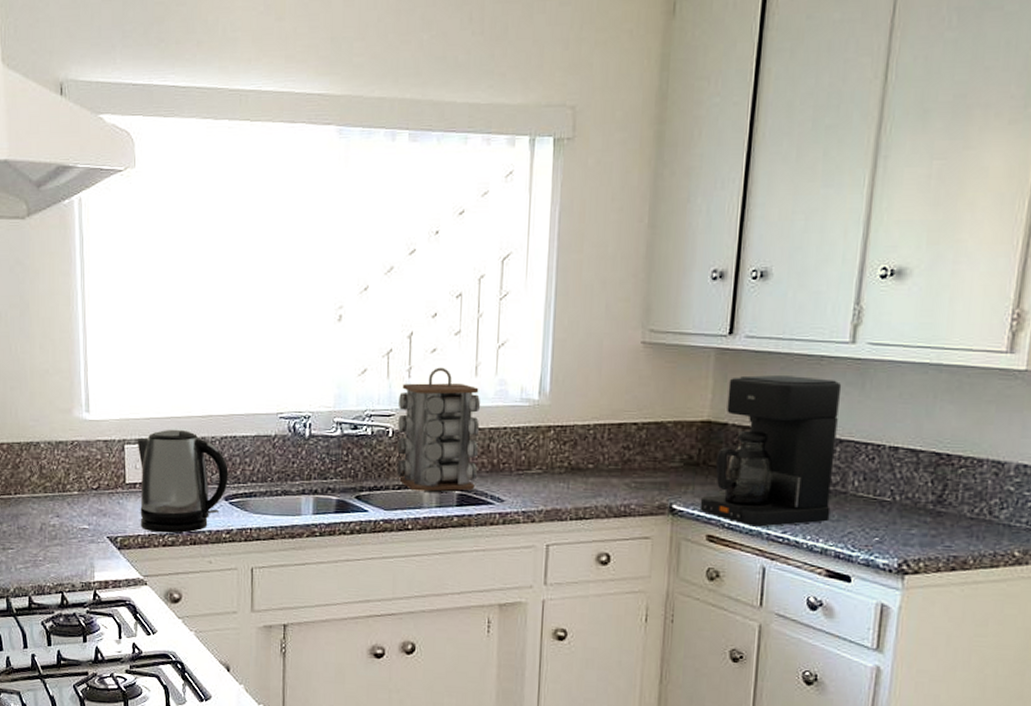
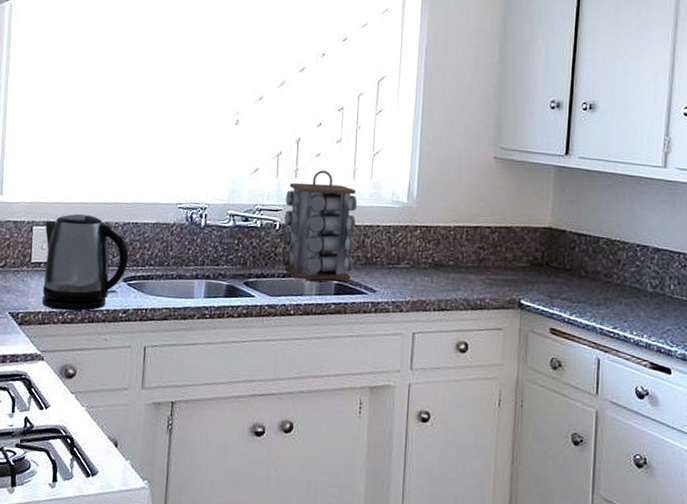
coffee maker: present [699,375,842,527] -> none [544,190,657,323]

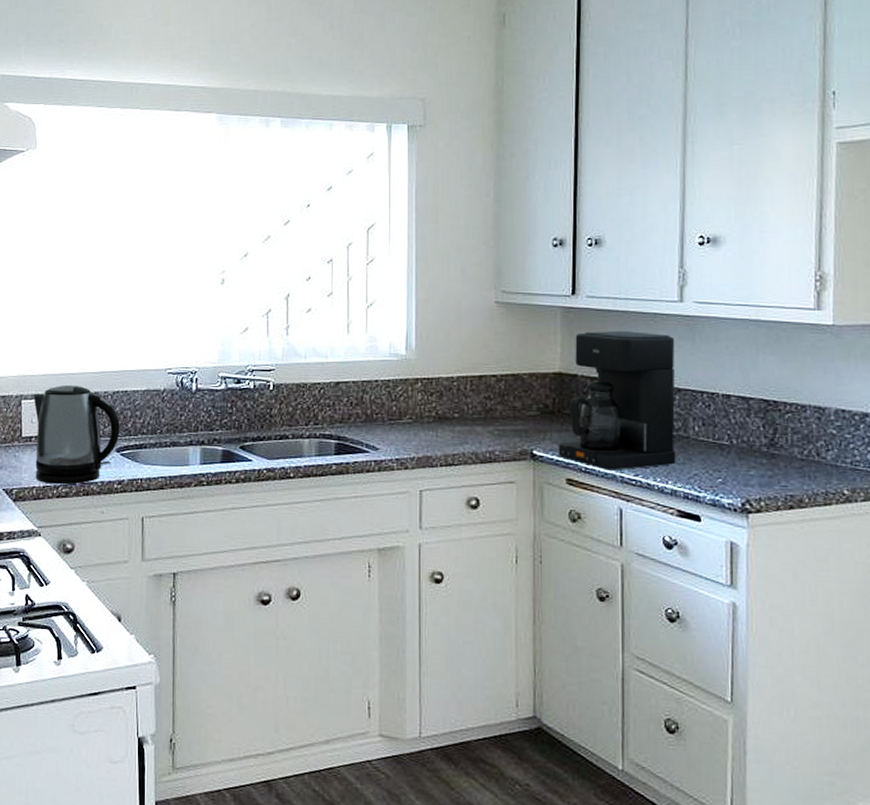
spice rack: present [281,170,357,282] -> none [278,326,352,442]
coffee maker: none [544,190,657,323] -> present [558,331,676,470]

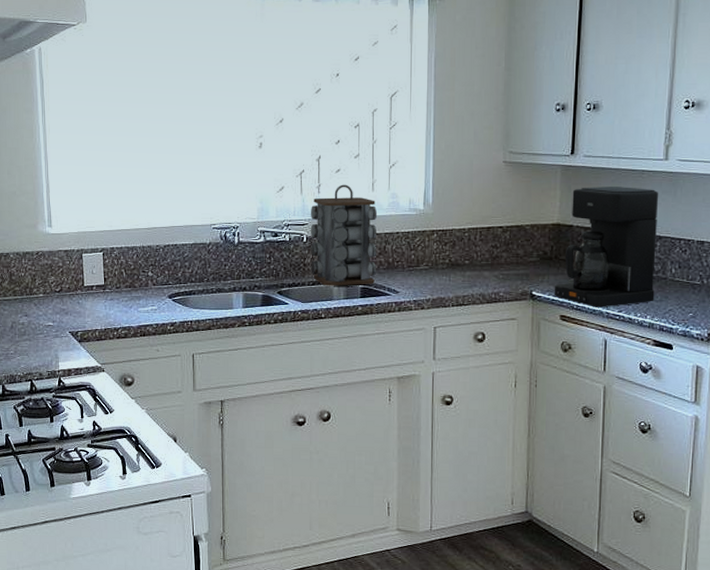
kettle: present [33,384,120,485] -> none [93,239,171,327]
spice rack: none [278,326,352,442] -> present [311,184,377,286]

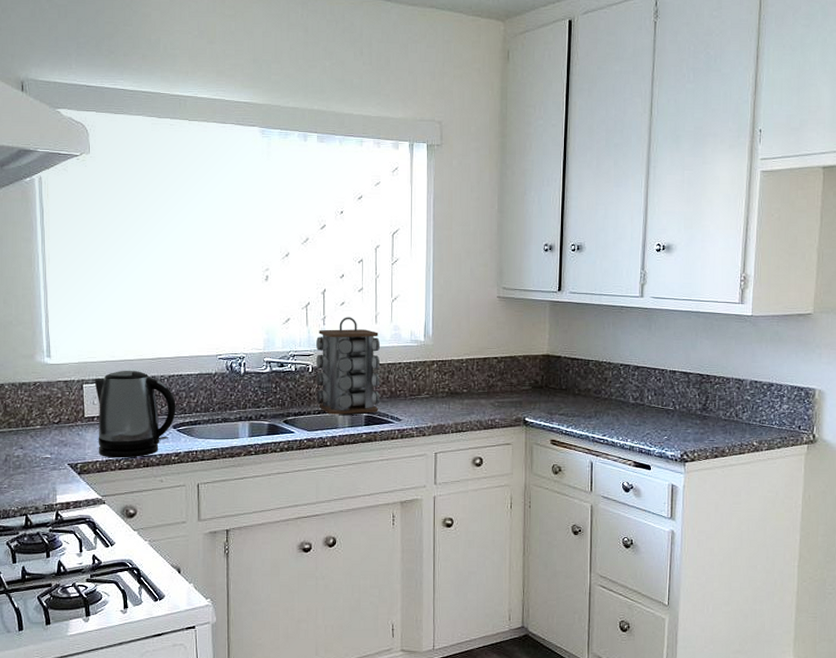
kettle: none [93,239,171,327] -> present [94,370,176,458]
coffee maker: present [554,187,659,308] -> none [545,321,636,432]

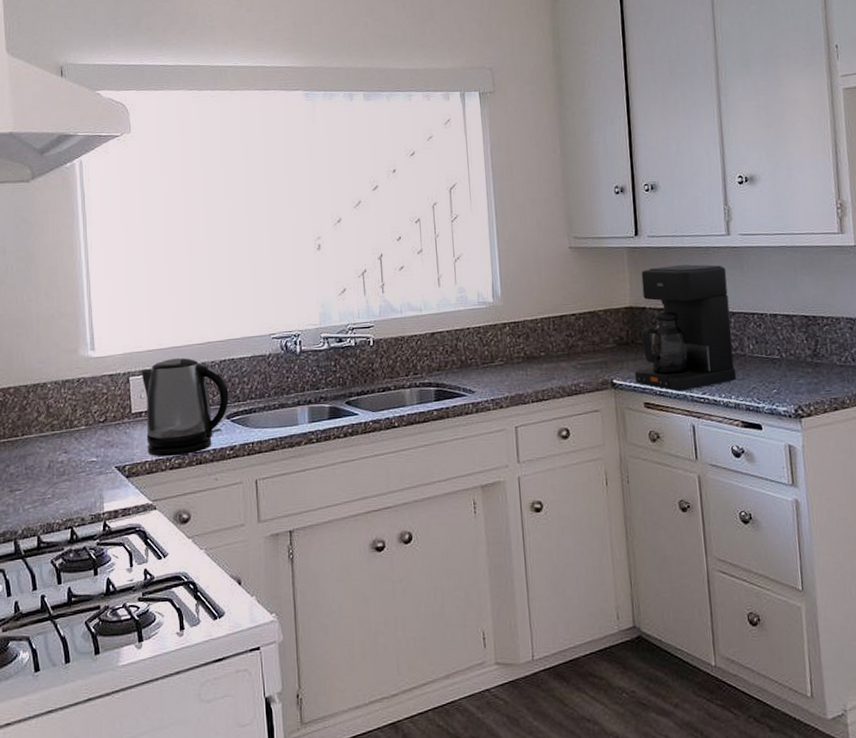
spice rack: present [316,317,380,415] -> none [376,282,449,392]
coffee maker: none [545,321,636,432] -> present [634,264,737,391]

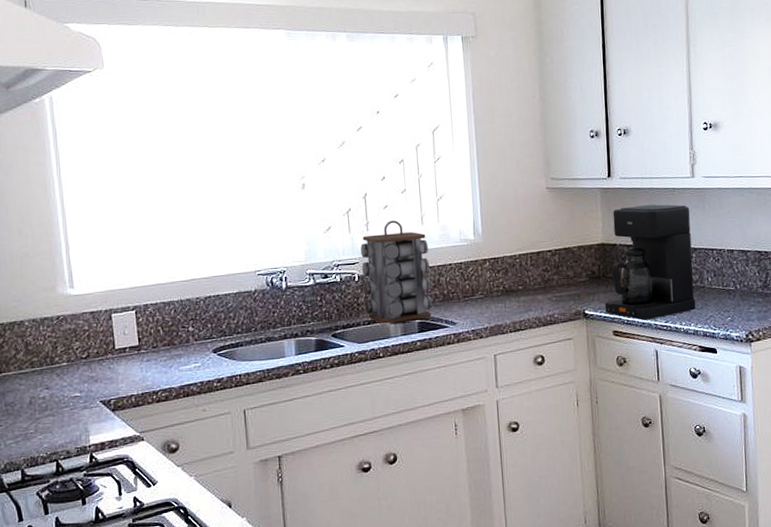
kettle: present [141,357,229,457] -> none [123,294,215,391]
spice rack: none [376,282,449,392] -> present [361,220,432,324]

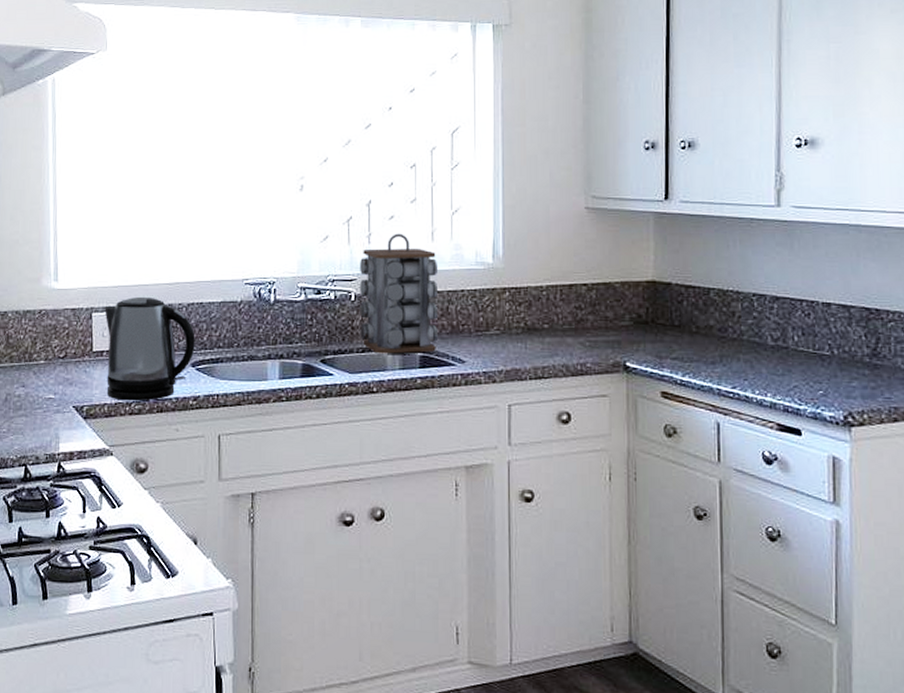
kettle: none [123,294,215,391] -> present [104,296,195,402]
coffee maker: present [604,204,696,320] -> none [652,237,775,383]

